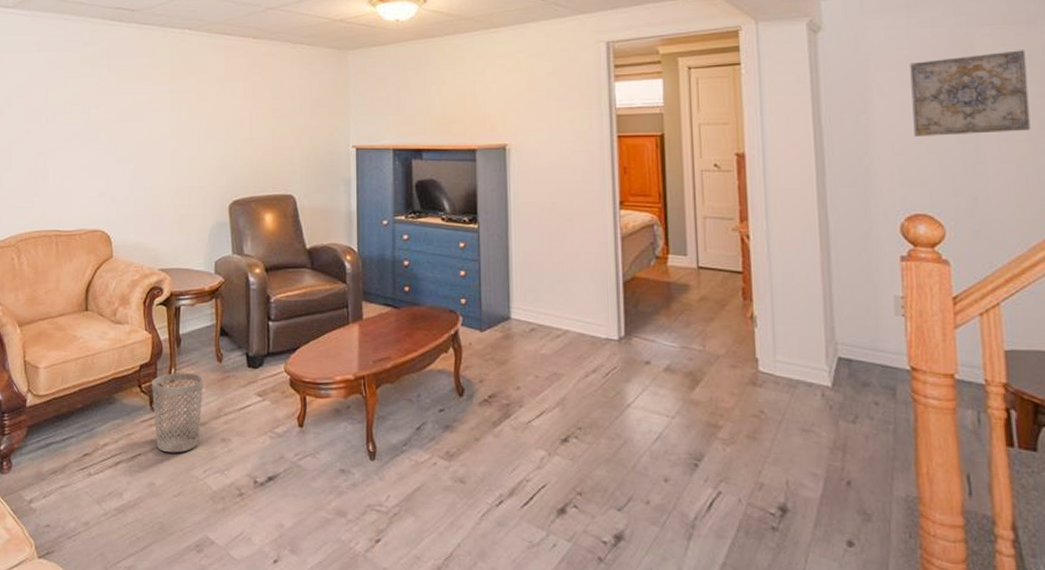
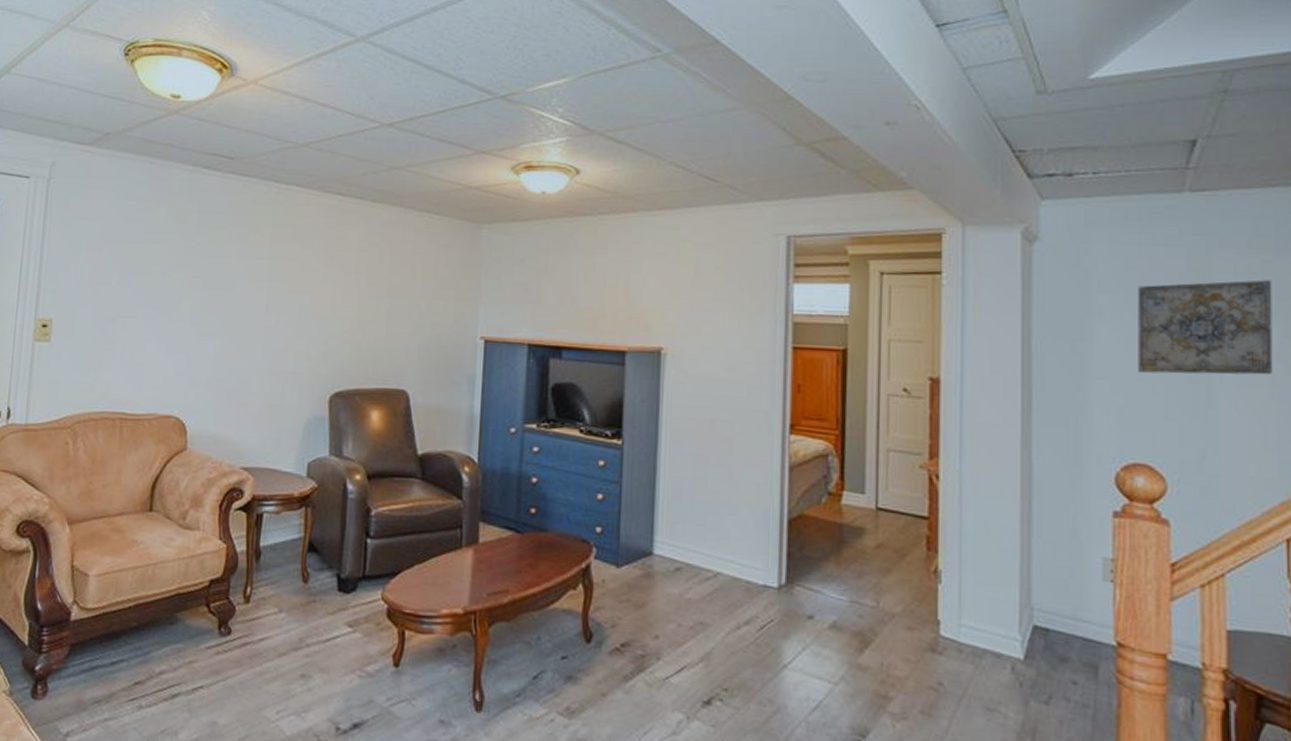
wastebasket: present [152,373,204,453] -> none [222,592,285,688]

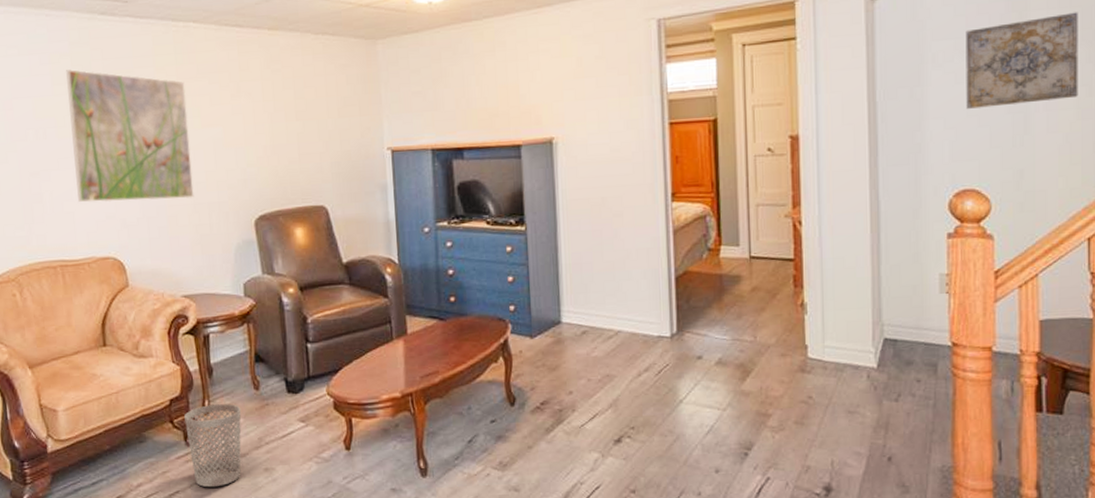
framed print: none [150,218,278,365] -> present [66,68,194,203]
wastebasket: none [222,592,285,688] -> present [184,404,241,488]

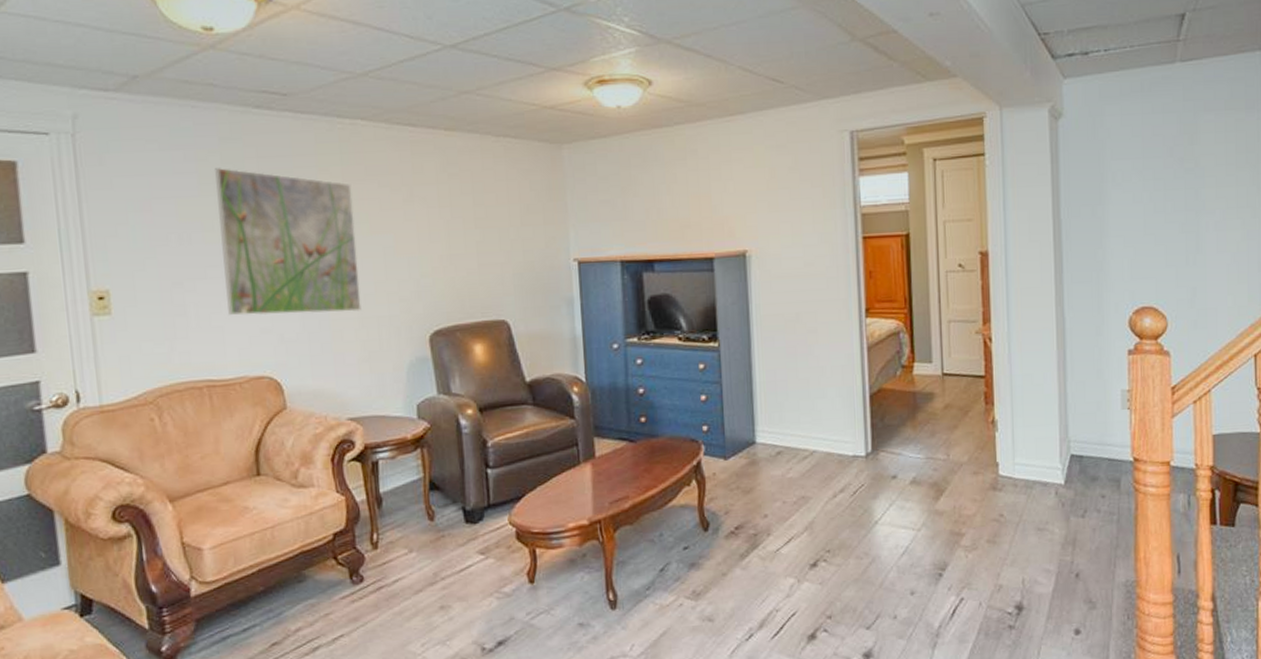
wastebasket: present [184,404,241,488] -> none [350,536,414,630]
wall art: present [965,12,1078,109] -> none [1142,136,1244,228]

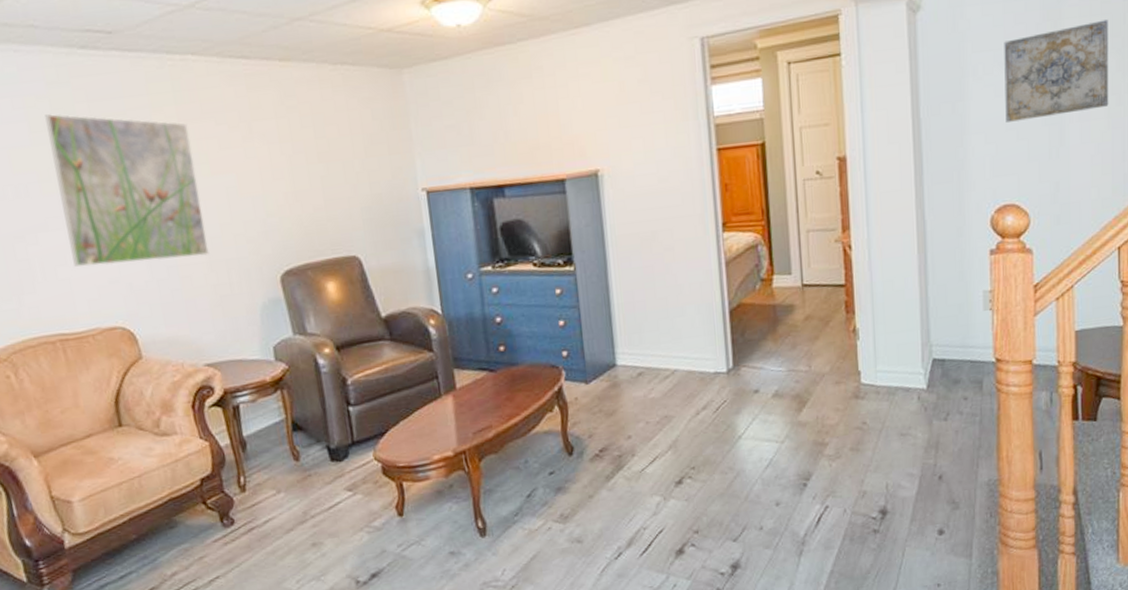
wall art: none [1142,136,1244,228] -> present [1004,19,1109,122]

